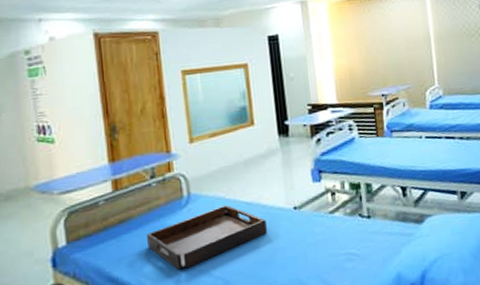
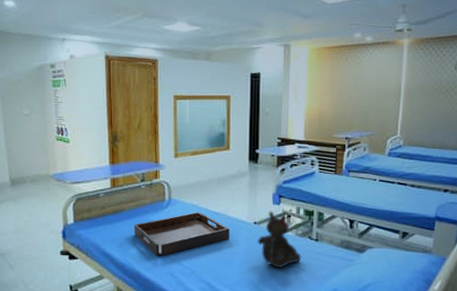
teddy bear: none [300,190,355,260] -> present [257,211,302,268]

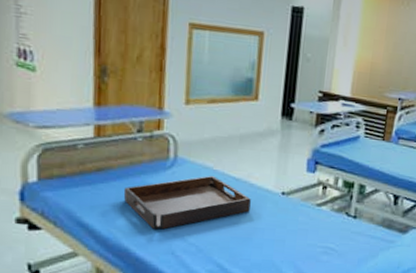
teddy bear: present [257,211,302,268] -> none [284,179,336,249]

